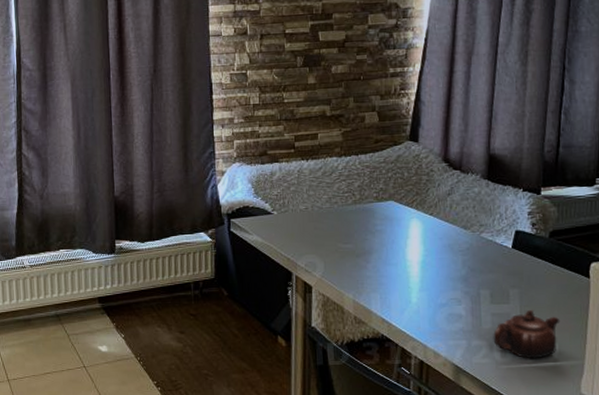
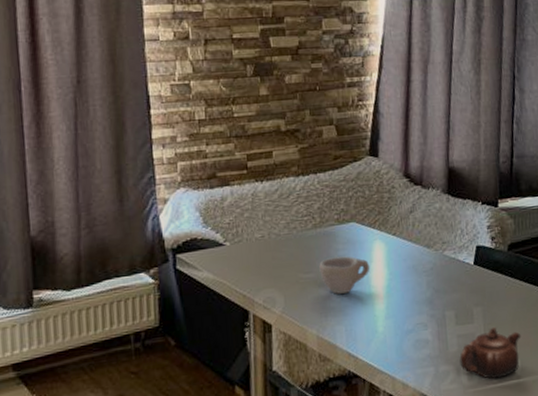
cup: none [357,231,406,265] -> present [319,256,370,294]

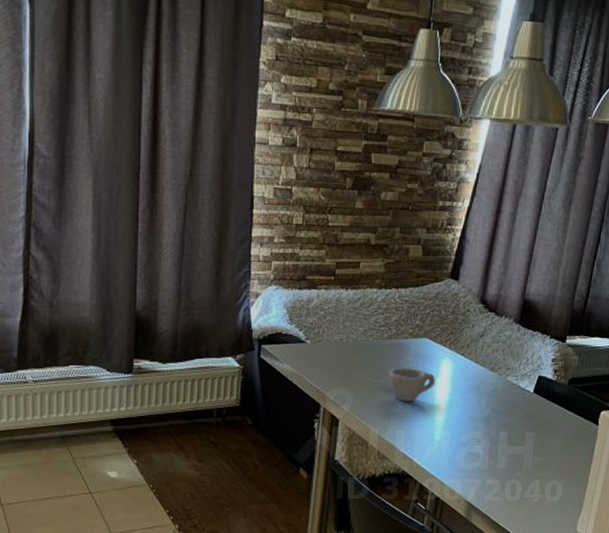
teapot: present [459,326,521,379] -> none [505,452,568,499]

